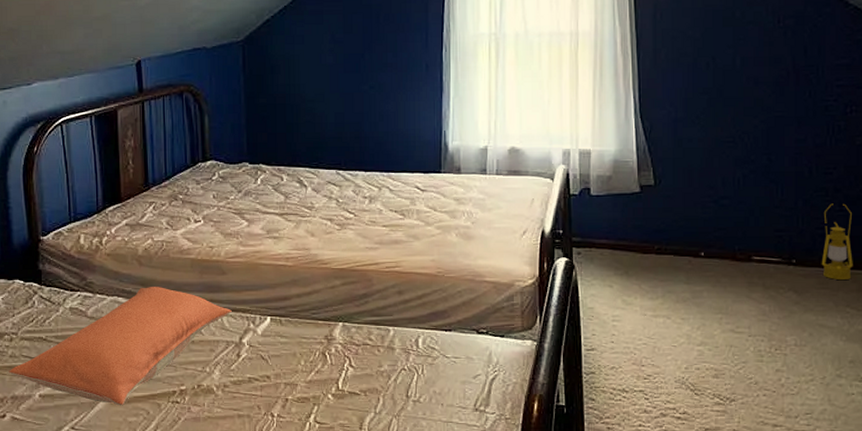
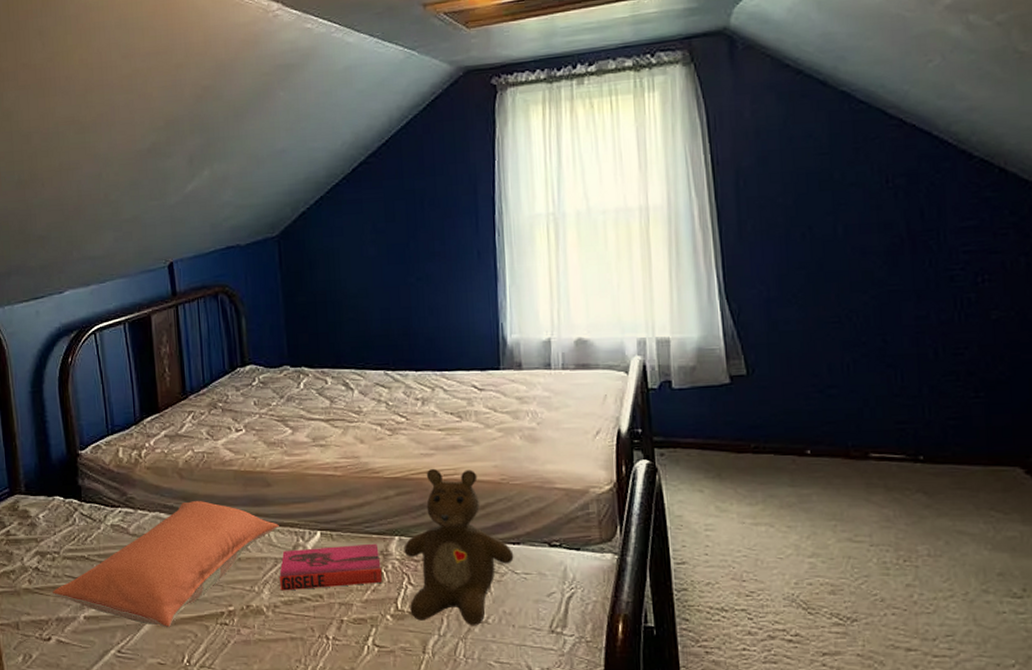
hardback book: none [230,328,325,372] -> present [279,543,382,591]
teddy bear: none [347,261,445,405] -> present [404,468,514,626]
lantern: present [821,203,853,279] -> none [955,389,996,478]

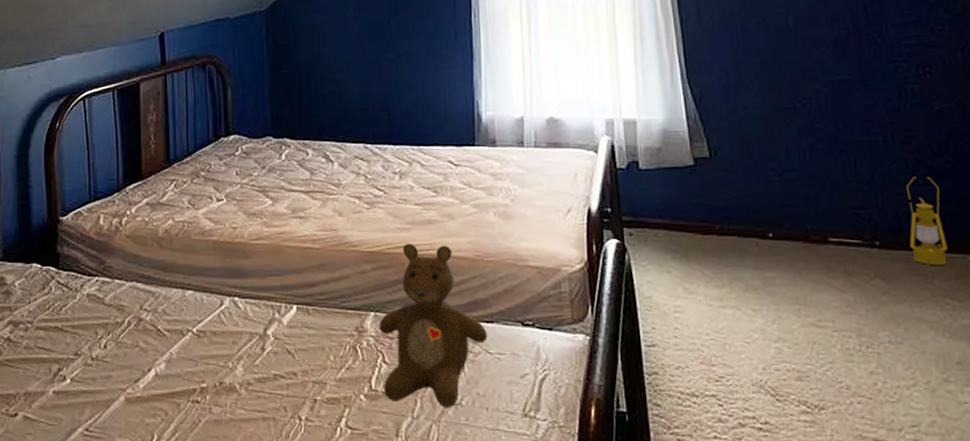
pillow: present [53,501,279,628] -> none [23,271,256,405]
hardback book: present [279,543,382,591] -> none [254,319,357,368]
lantern: none [955,389,996,478] -> present [907,176,948,265]

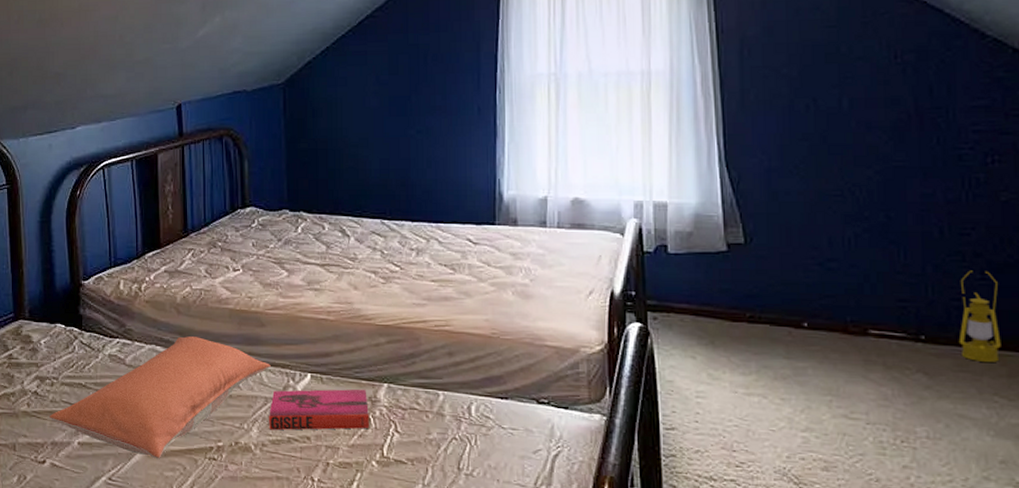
pillow: none [23,271,256,405] -> present [49,336,271,459]
hardback book: none [254,319,357,368] -> present [269,388,369,431]
teddy bear: present [379,243,488,408] -> none [392,318,501,478]

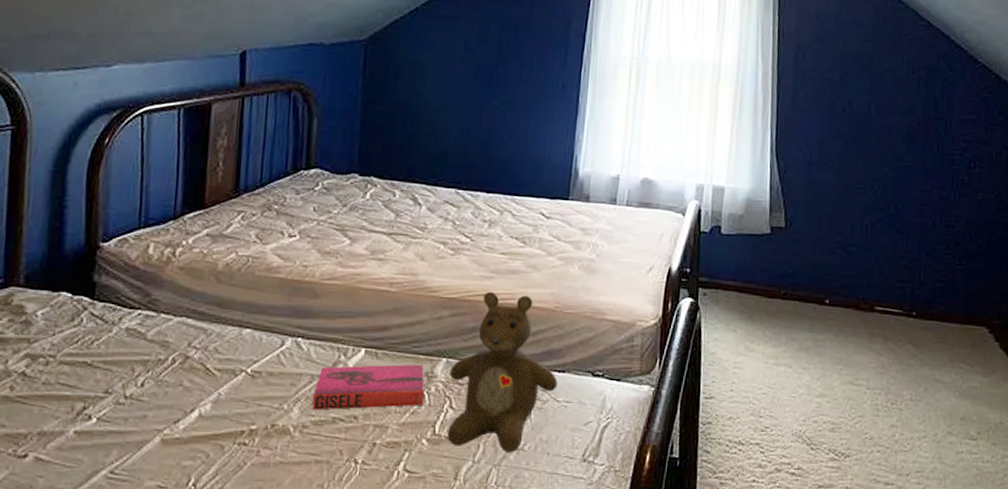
pillow: present [49,336,271,459] -> none [39,308,321,447]
teddy bear: none [392,318,501,478] -> present [447,291,558,453]
lantern: present [958,270,1001,362] -> none [939,257,970,335]

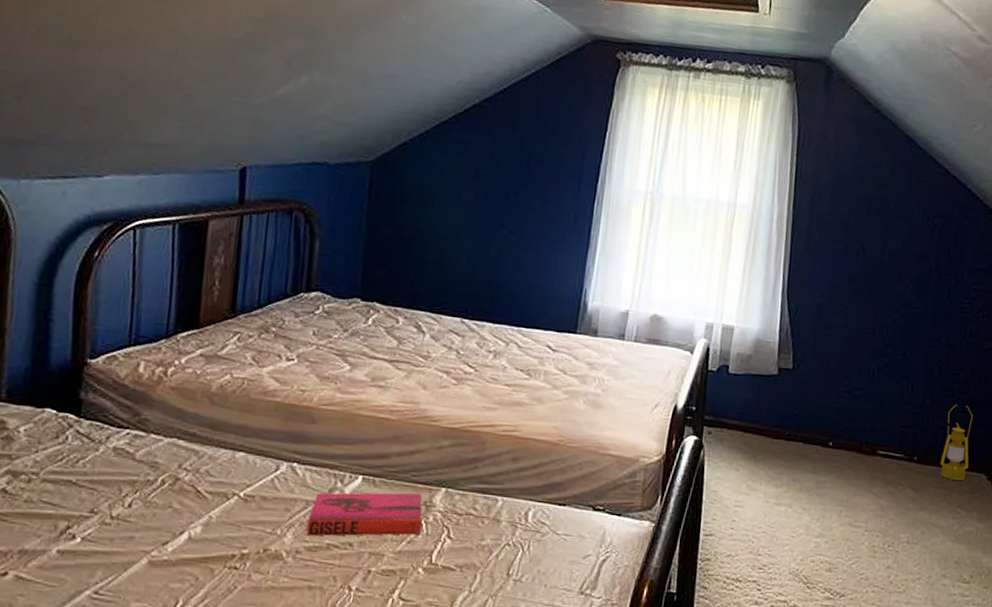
teddy bear: present [447,291,558,453] -> none [444,422,558,584]
lantern: none [939,257,970,335] -> present [940,404,973,481]

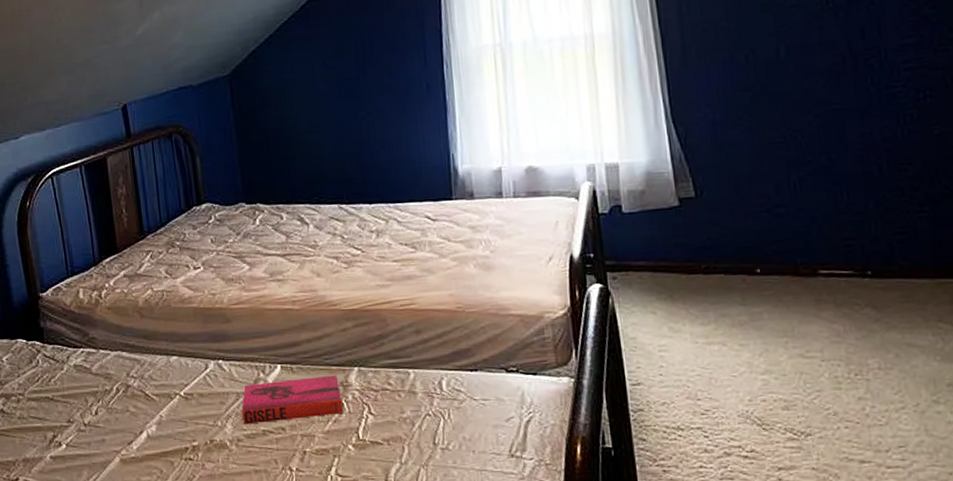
lantern: present [940,404,973,481] -> none [902,203,943,291]

